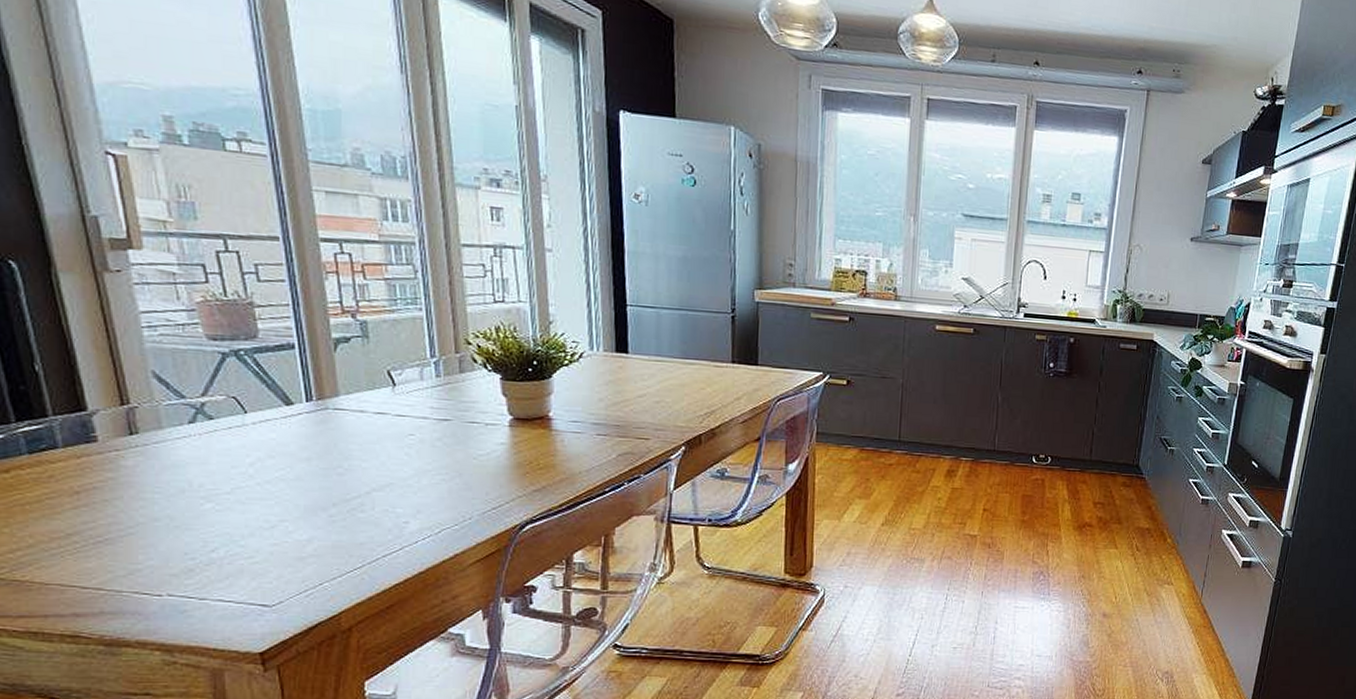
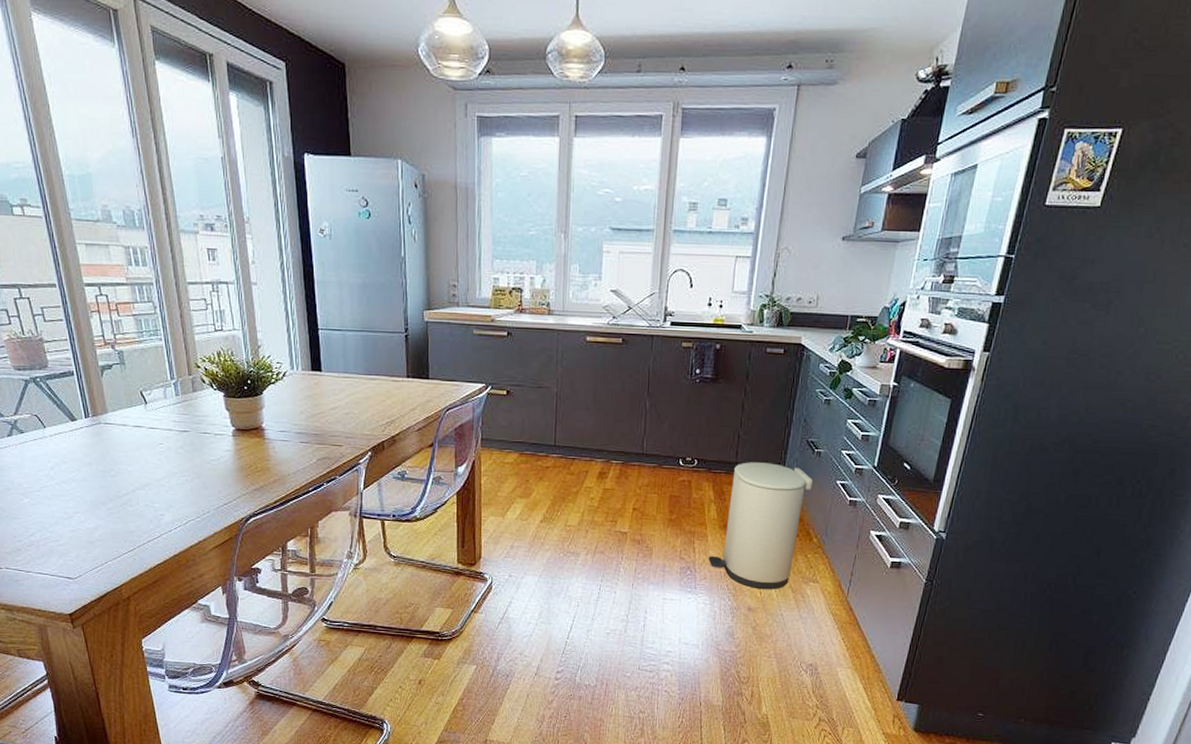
pedal bin: none [1062,459,1166,594] -> present [708,462,813,590]

